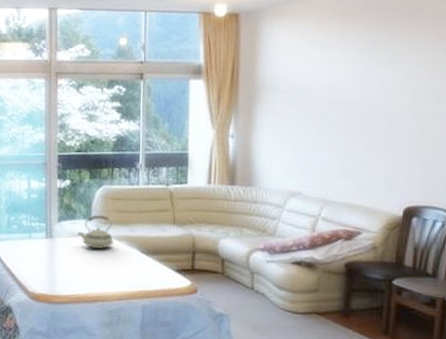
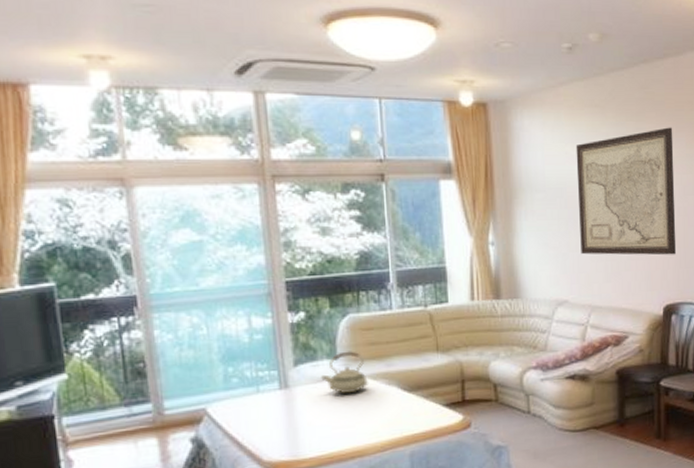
wall art: none [318,34,432,159] -> present [575,127,677,255]

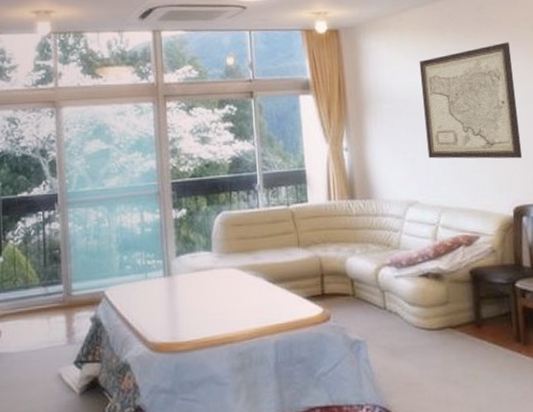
teakettle: present [321,351,368,395] -> none [198,244,238,284]

